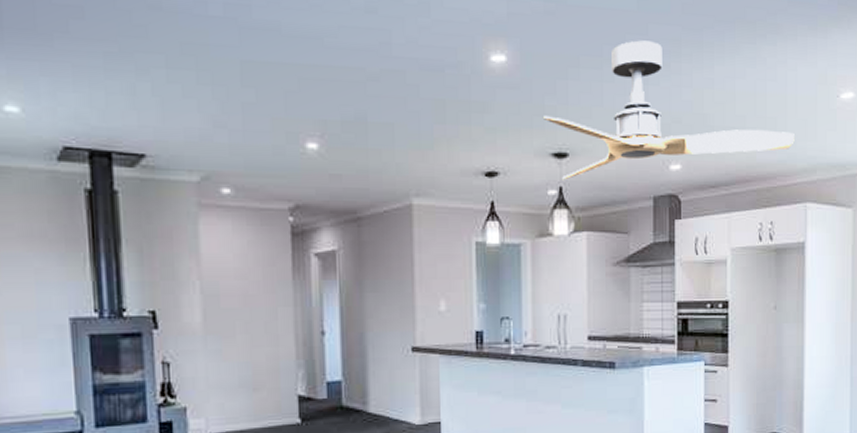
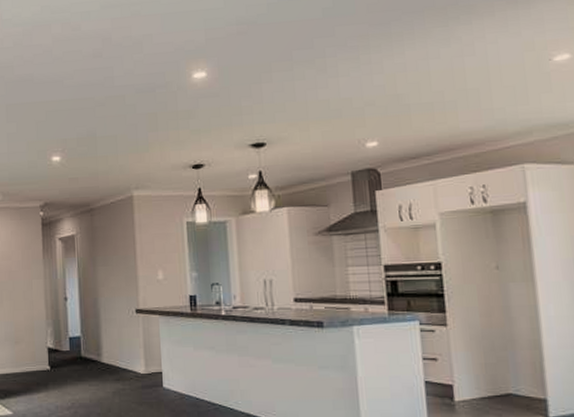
ceiling fan: present [543,40,795,180] -> none [241,40,503,166]

